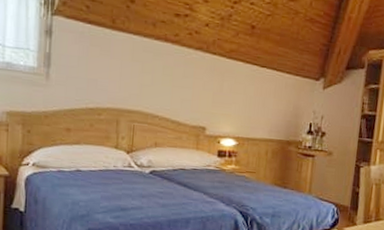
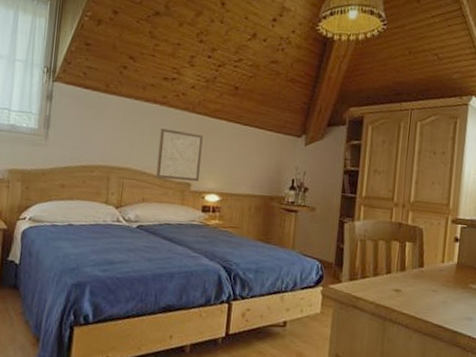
wall art: none [169,69,218,126] -> present [156,128,203,182]

